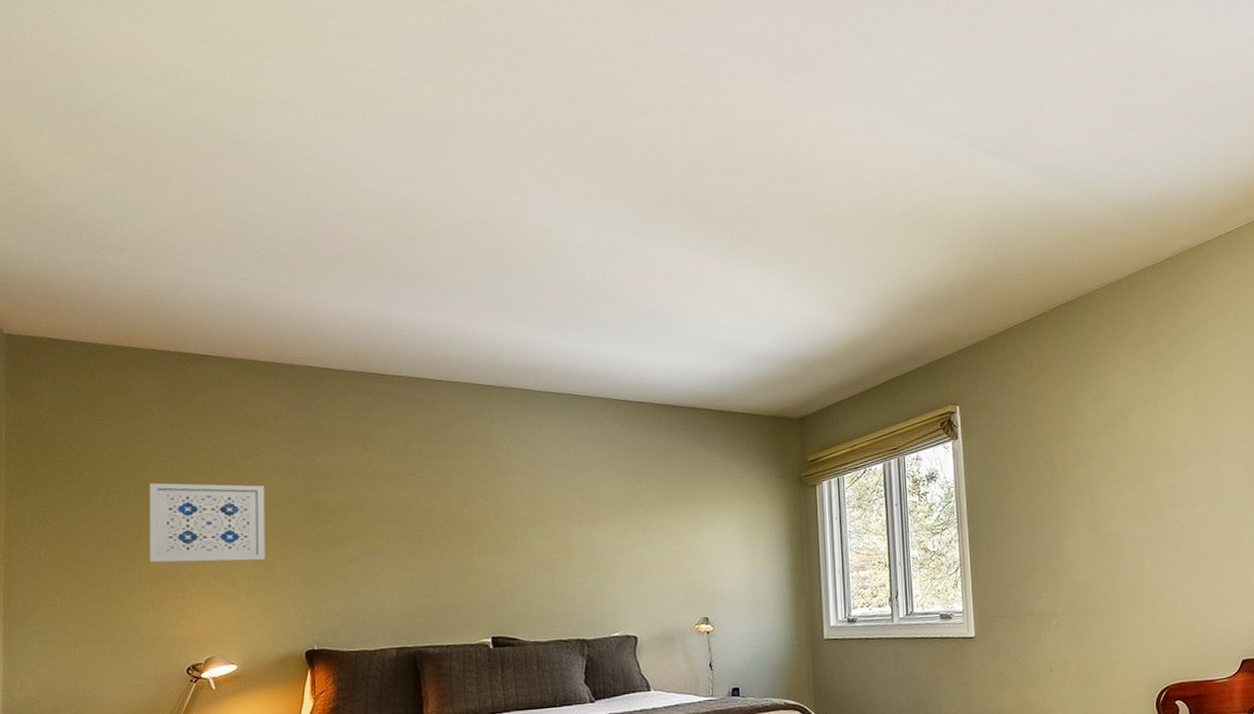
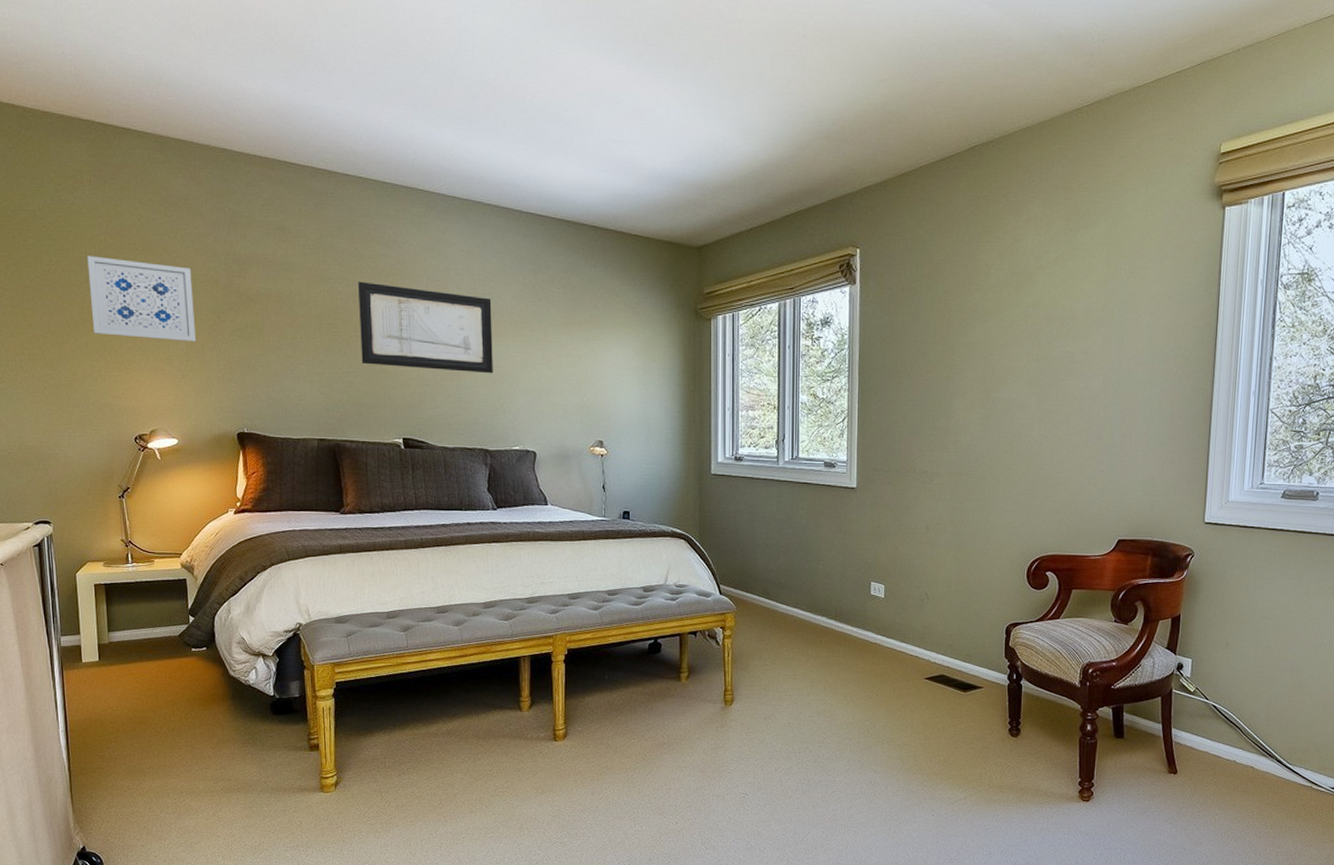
wall art: none [446,482,591,565] -> present [357,281,493,374]

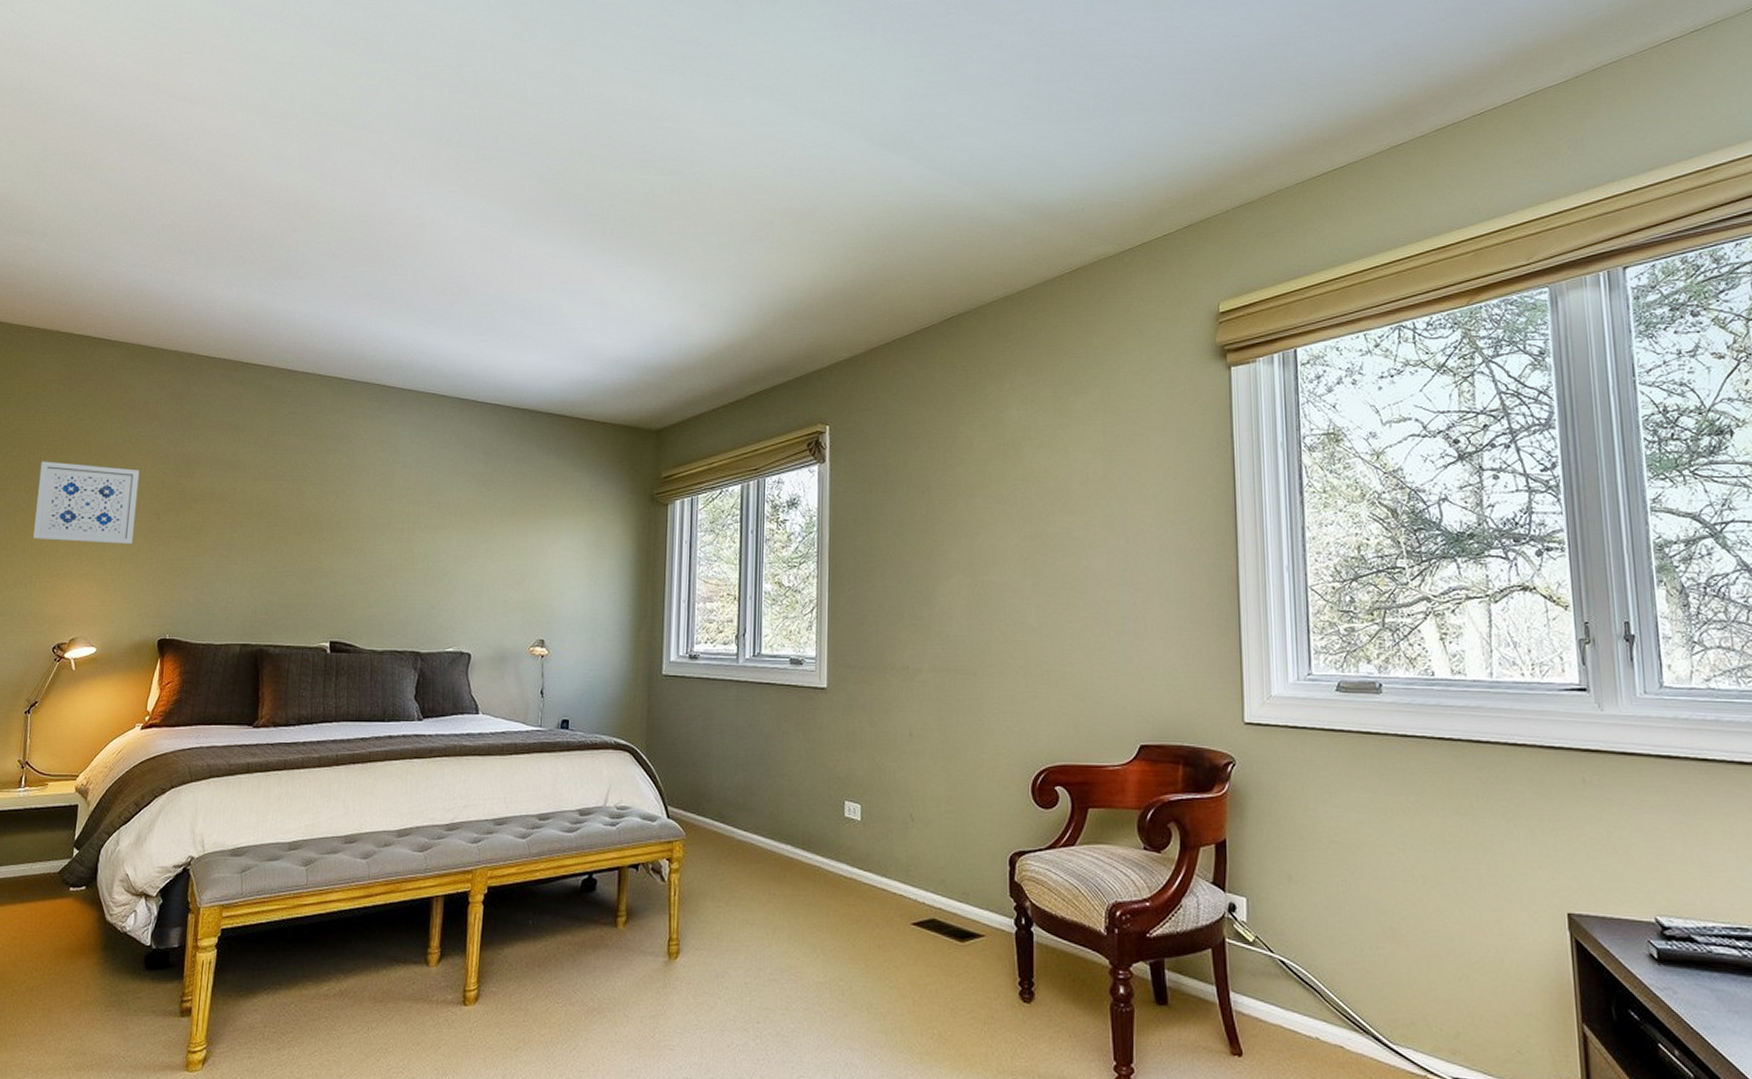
wall art: present [357,281,493,374] -> none [297,477,438,570]

